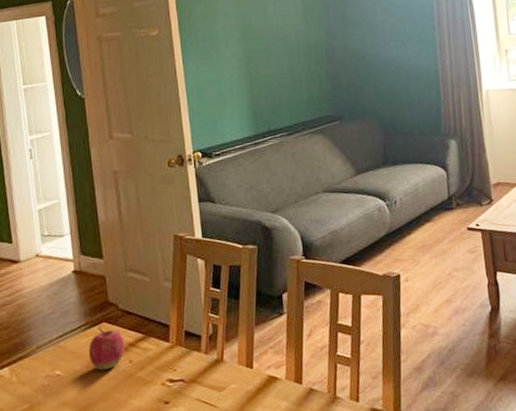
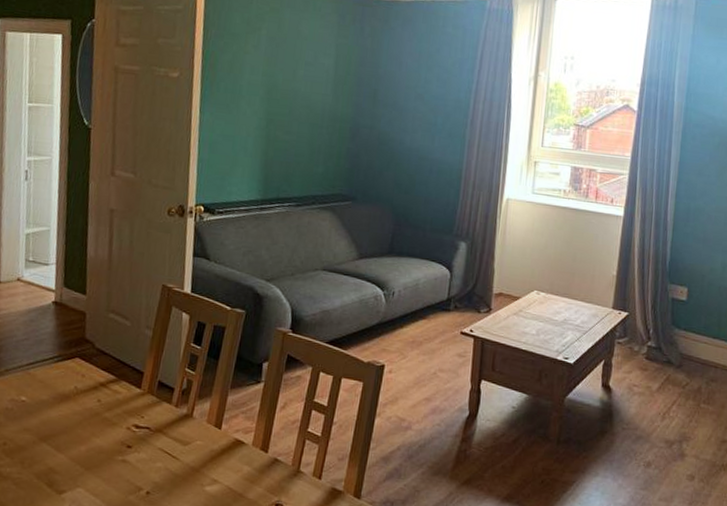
apple: present [88,327,125,371] -> none [56,361,96,405]

